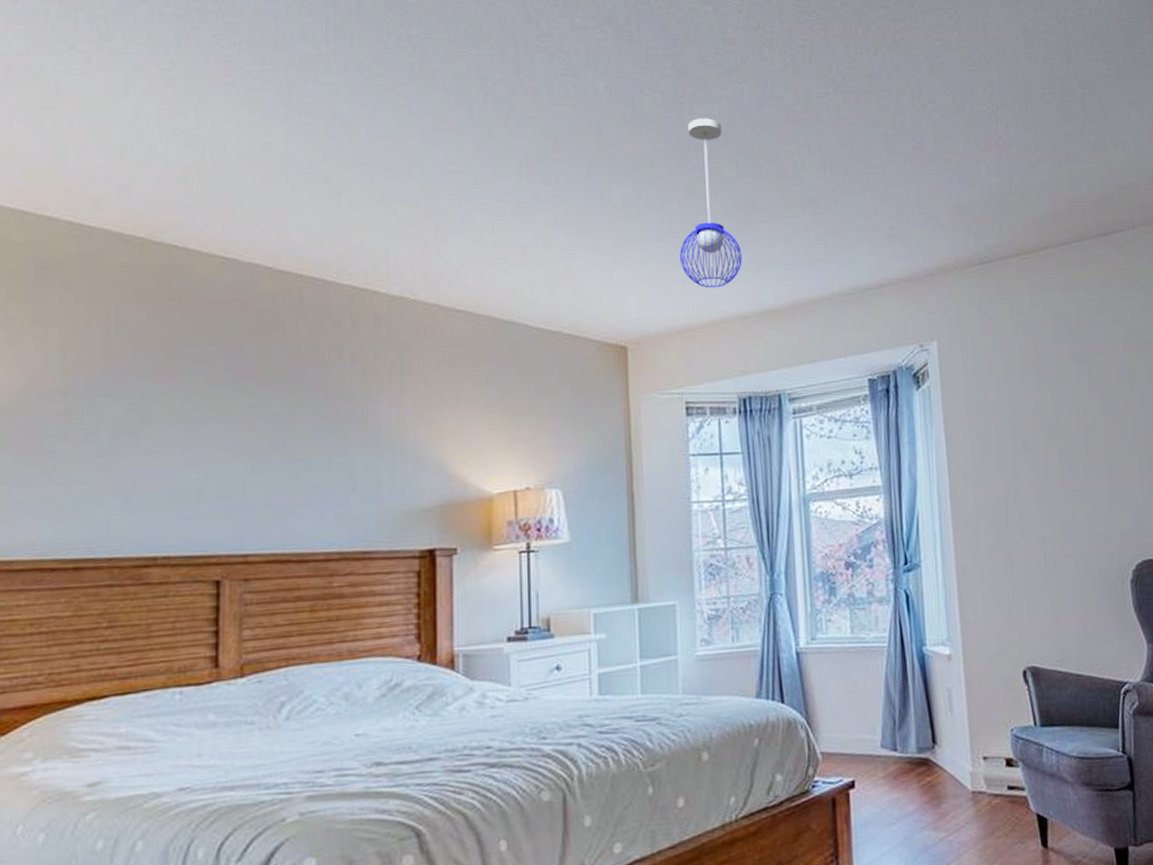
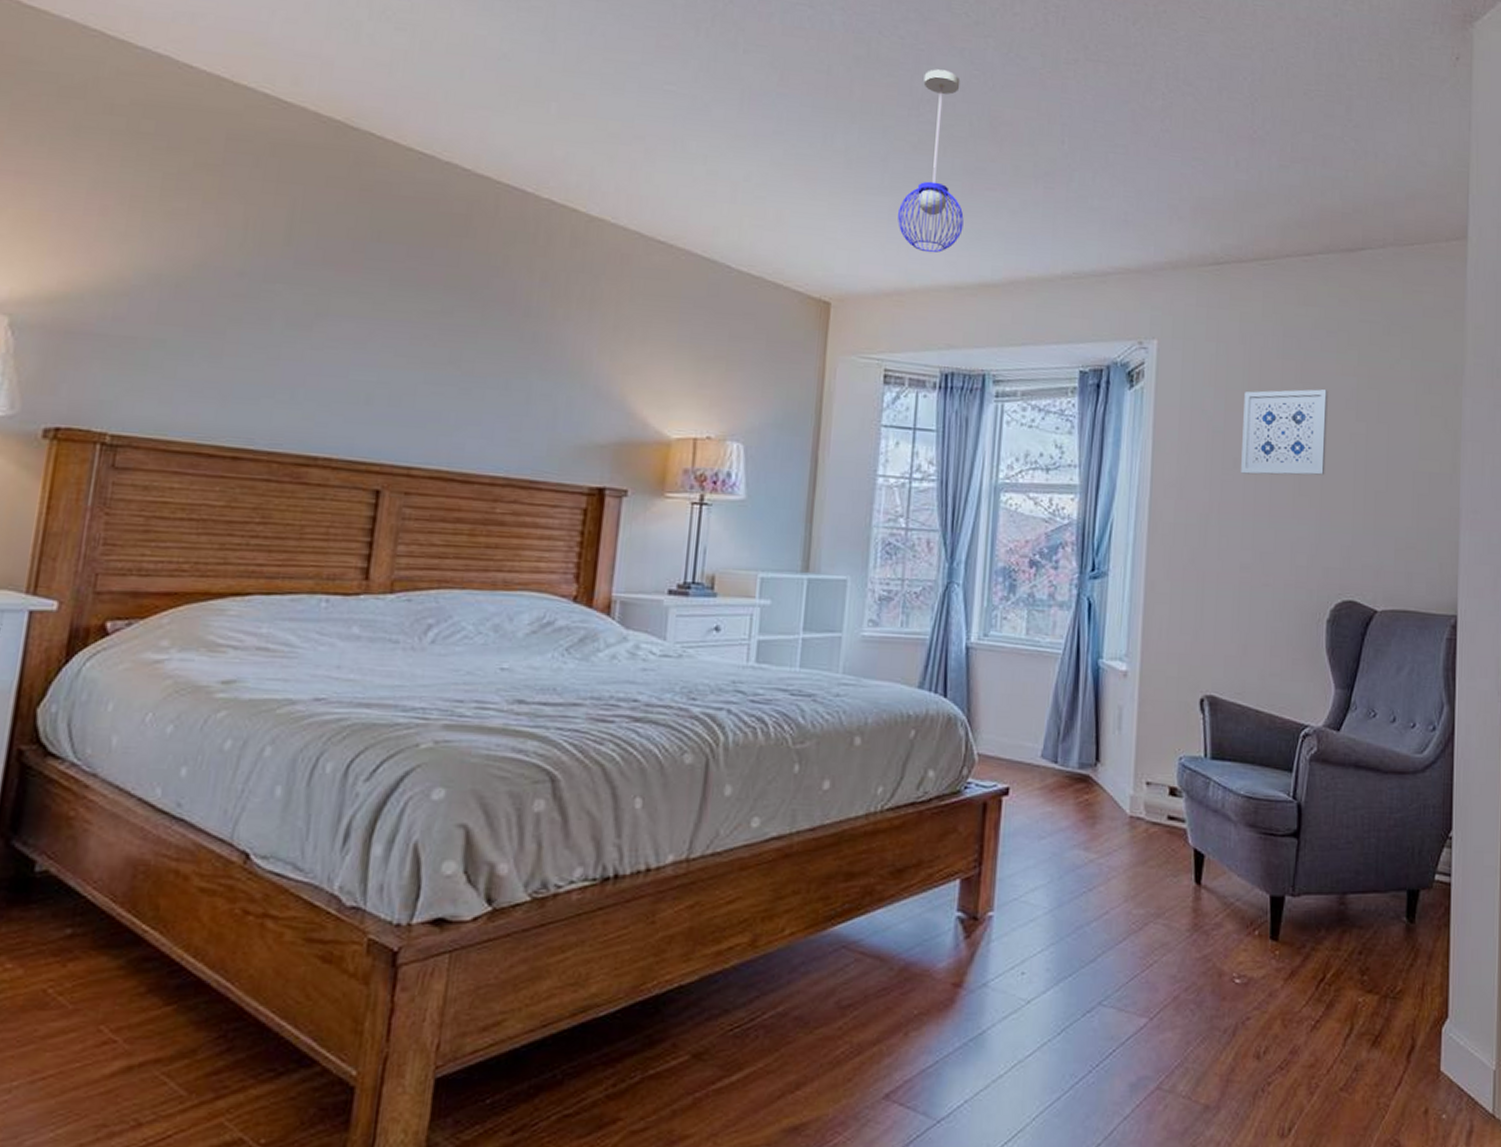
wall art: none [1024,366,1110,455] -> present [1241,389,1328,476]

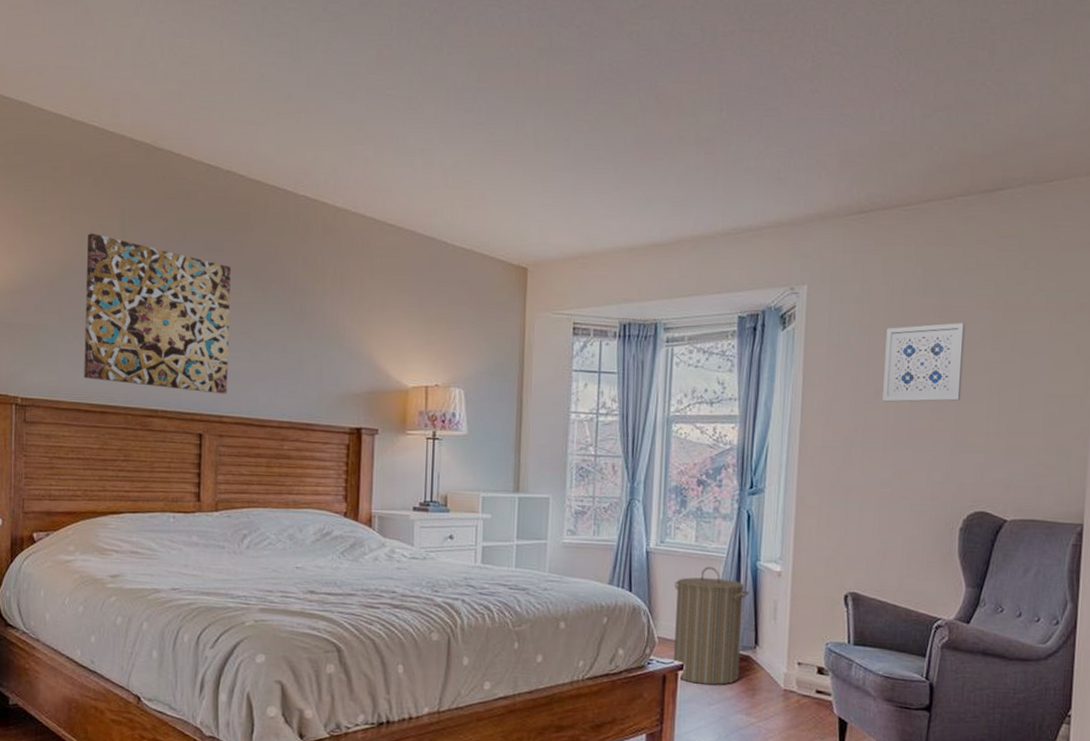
wall art: none [211,225,441,440] -> present [84,233,231,394]
pendant light: present [898,69,964,253] -> none [580,53,636,220]
laundry hamper: none [997,664,1090,813] -> present [674,566,750,685]

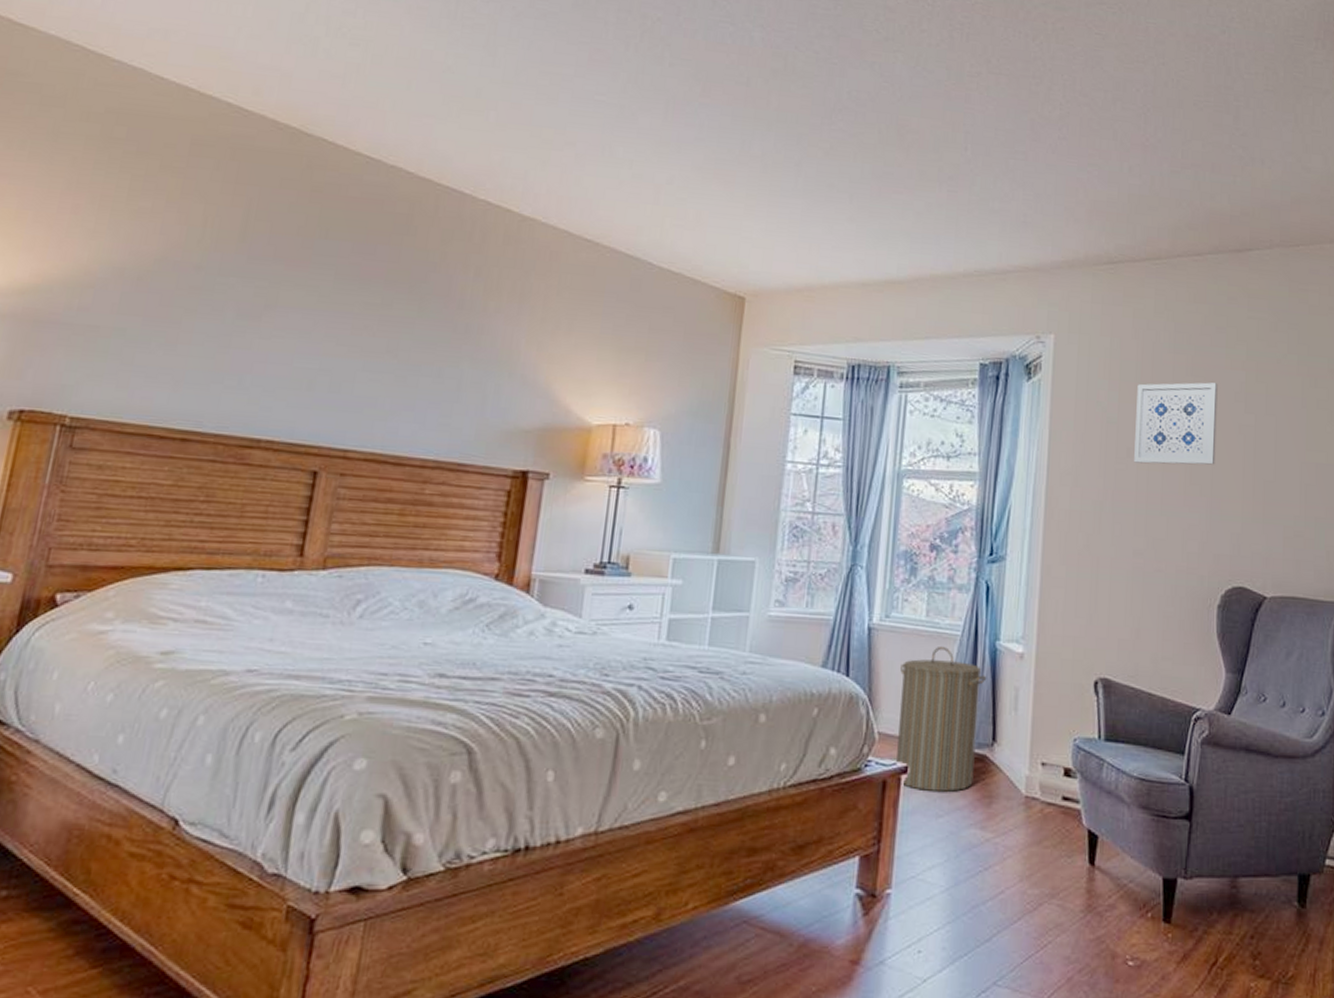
wall art: present [84,233,231,394] -> none [164,223,382,424]

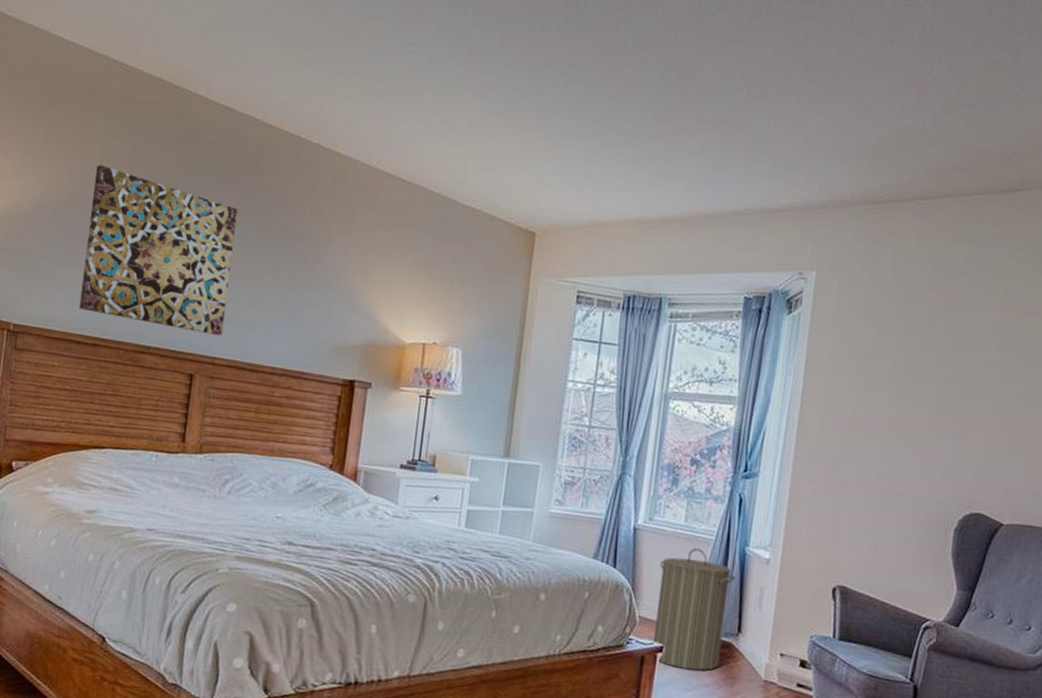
wall art: none [164,223,382,424] -> present [79,165,237,336]
wall art: present [1134,382,1218,465] -> none [884,320,973,399]

